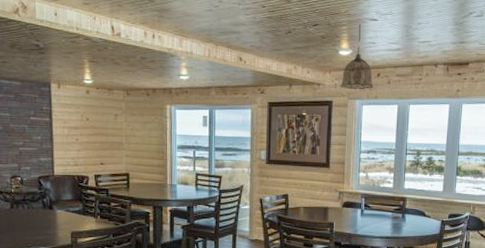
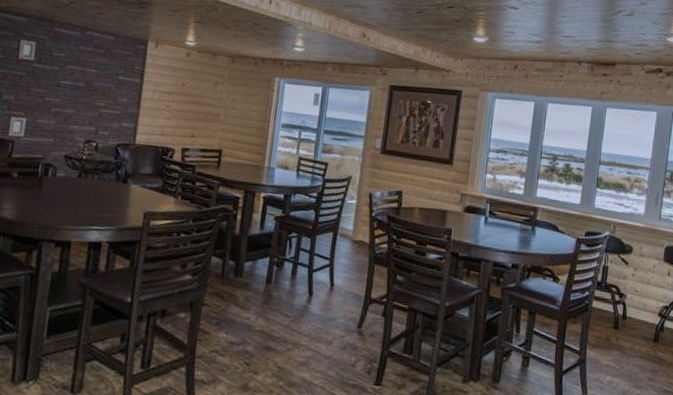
pendant lamp: present [340,24,373,90] -> none [471,11,509,82]

